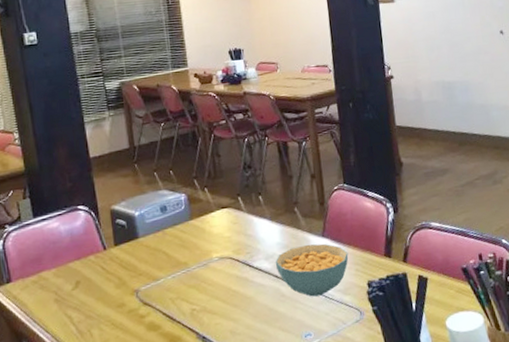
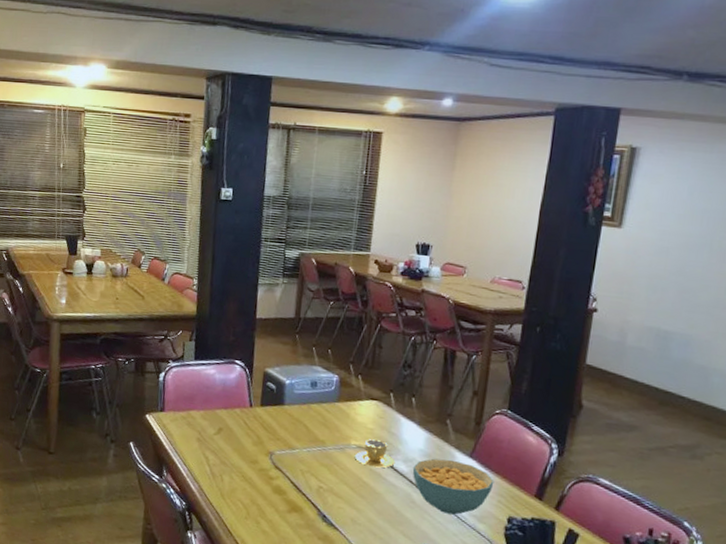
cup: none [218,245,258,274] -> present [354,439,396,468]

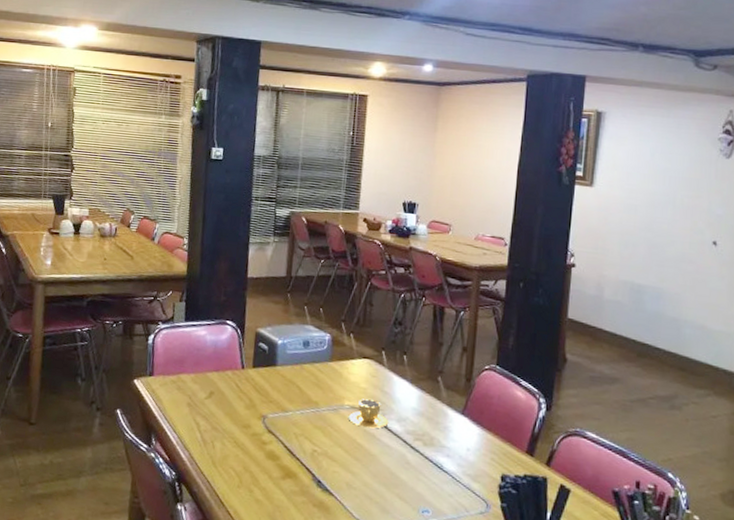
cereal bowl: present [412,458,494,515] -> none [406,416,487,475]

